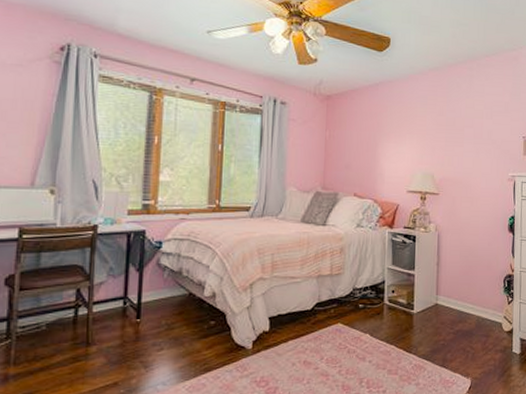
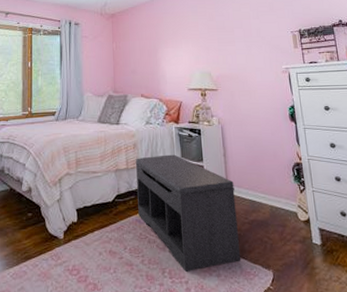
bench: none [339,261,444,381] -> present [135,154,241,272]

